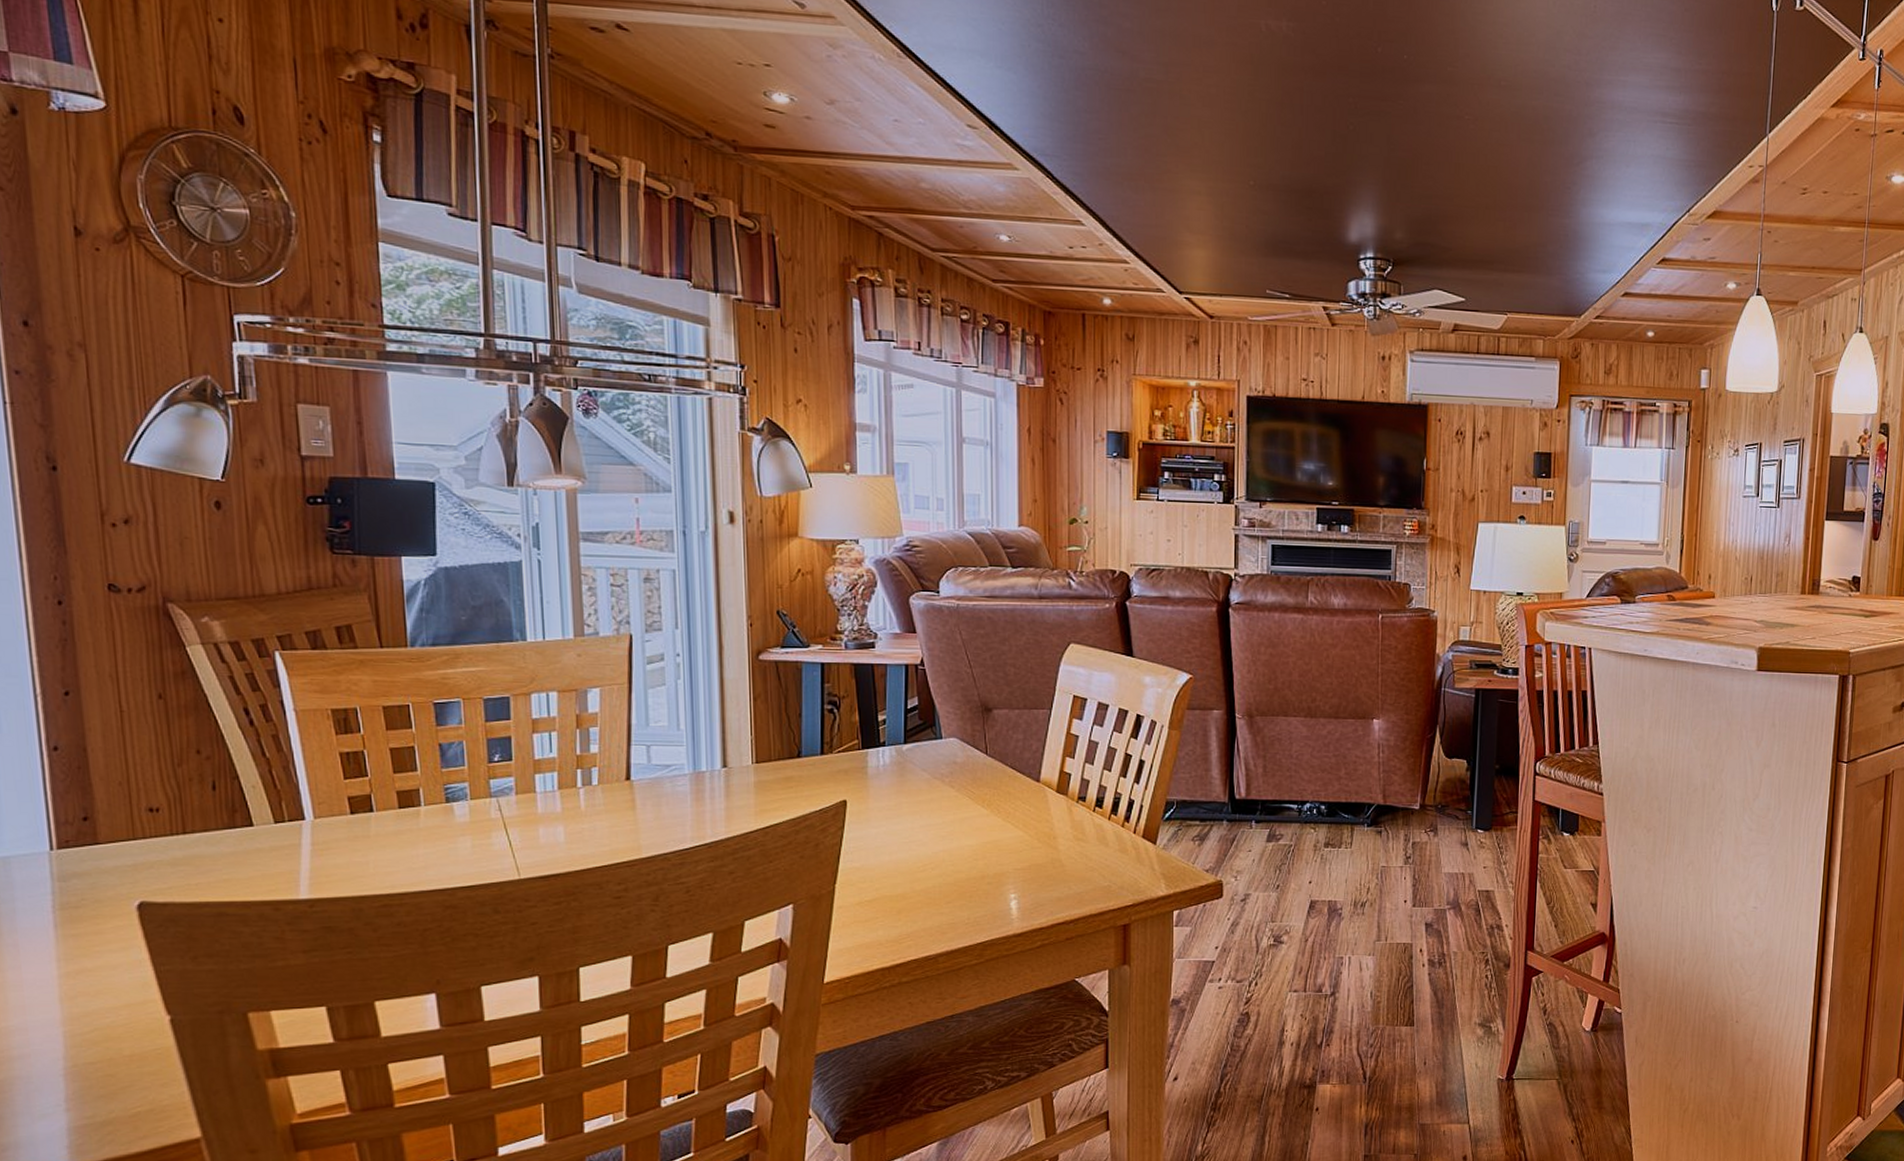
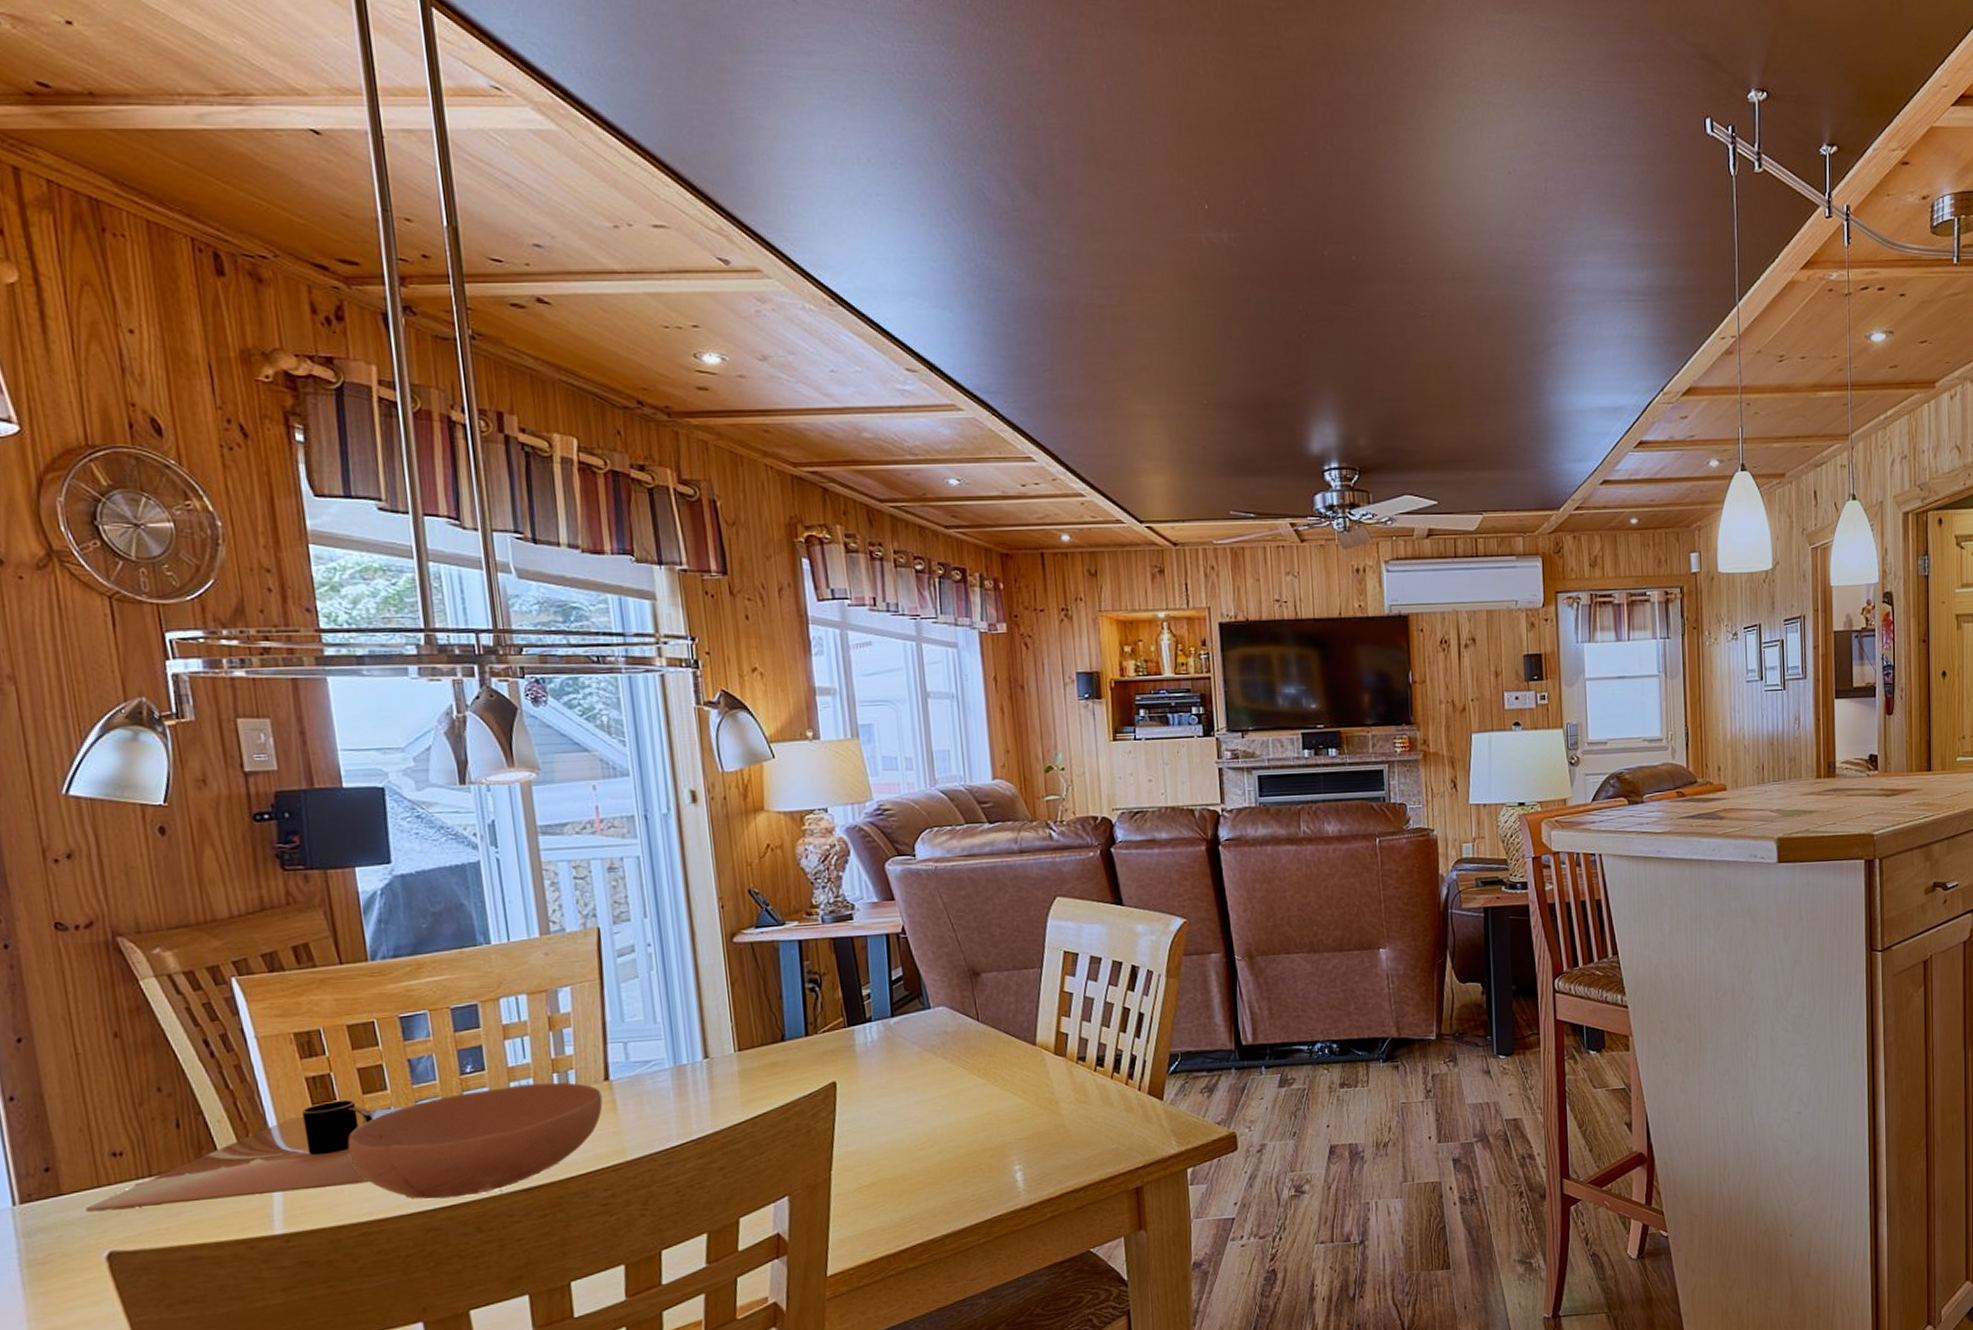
place setting: none [120,777,432,863] -> present [85,1099,404,1213]
bowl: none [376,777,623,879] -> present [347,1082,603,1200]

